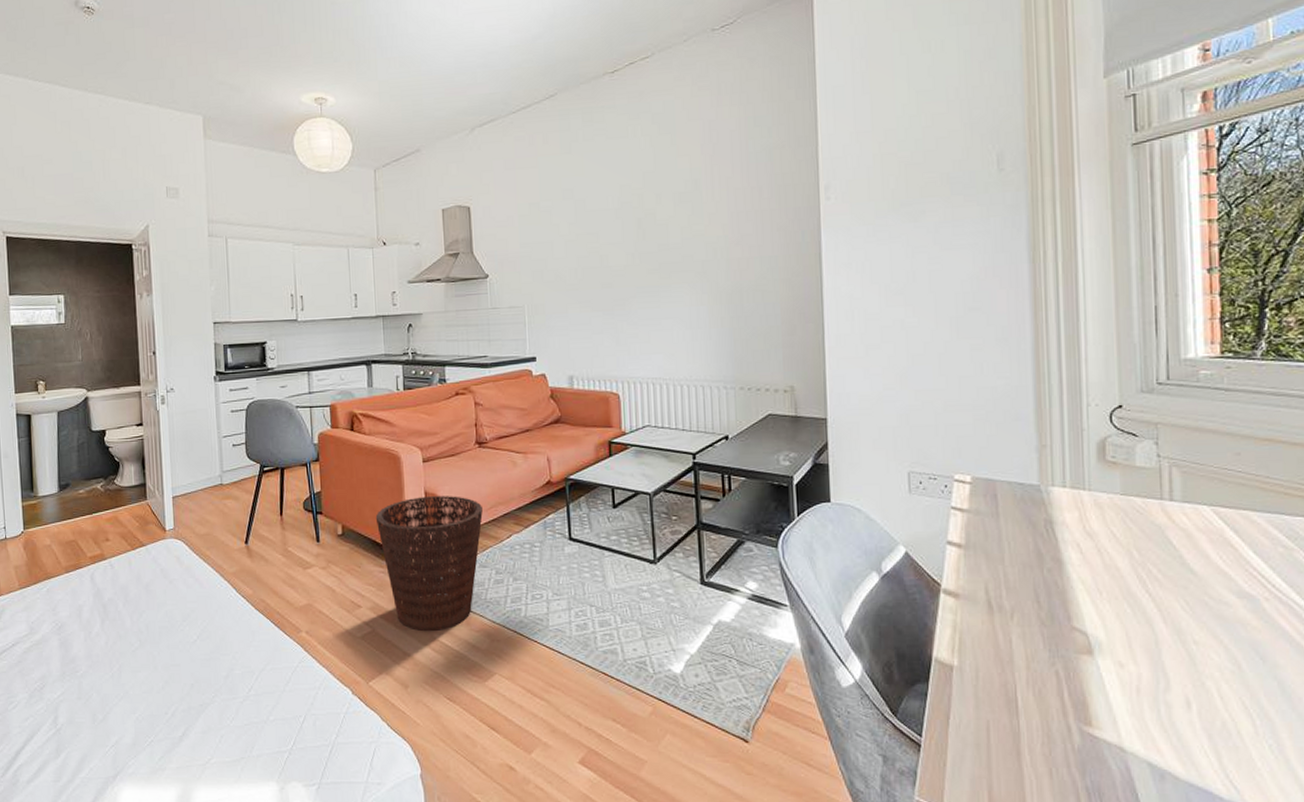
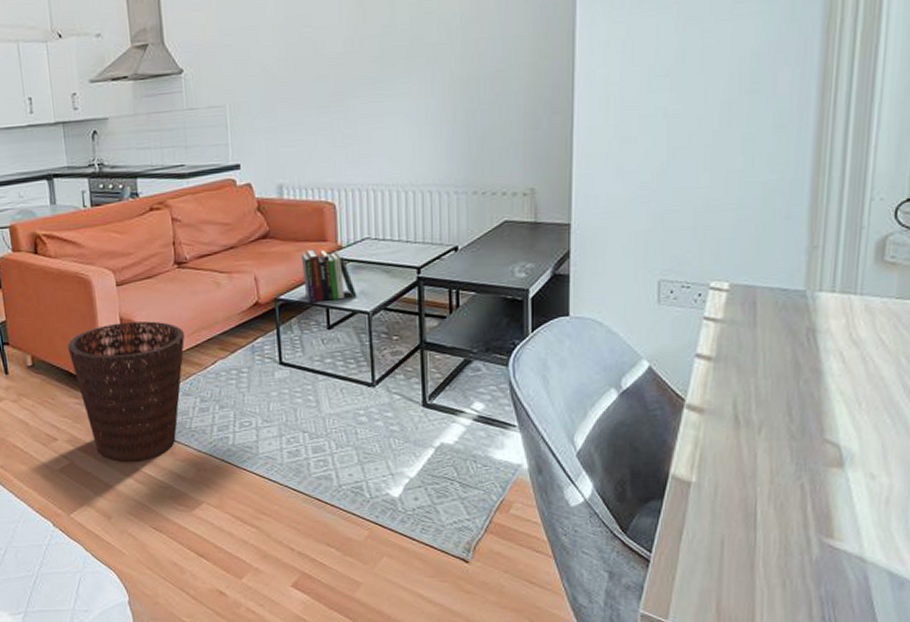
books: none [589,434,640,483] -> present [300,249,357,303]

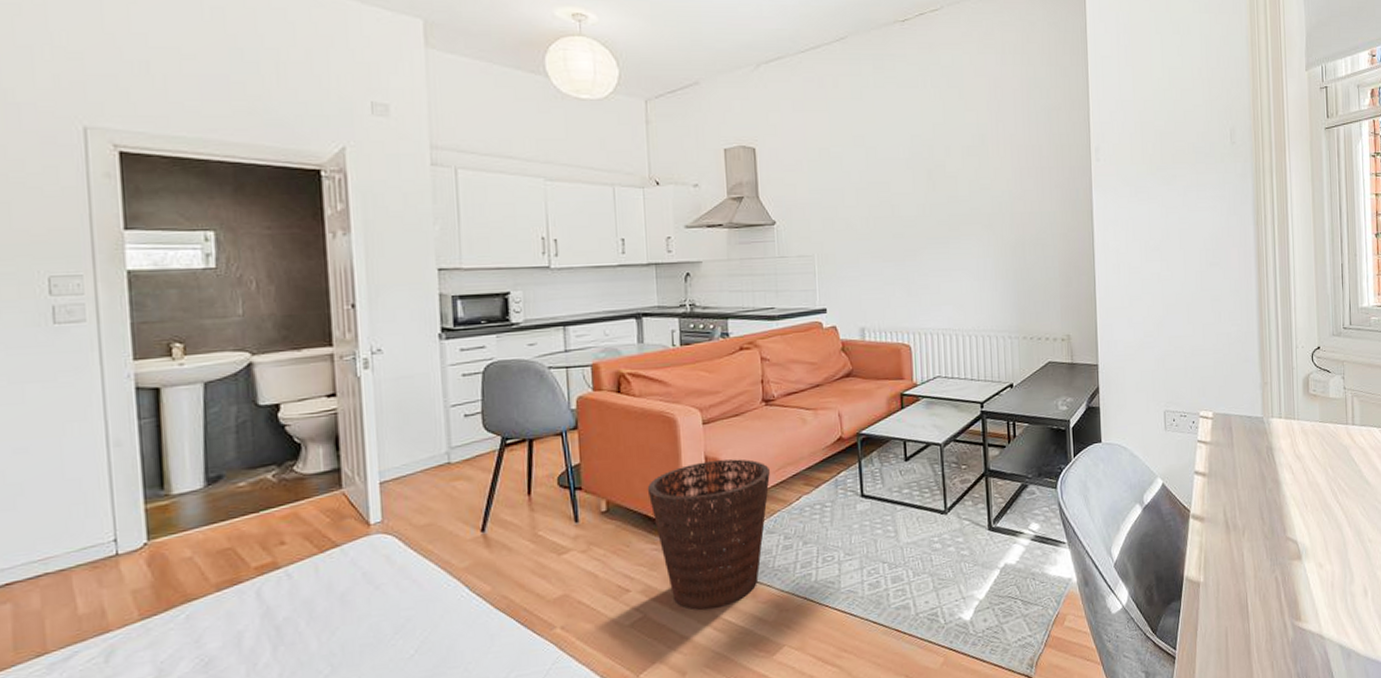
books: present [300,249,357,303] -> none [880,386,931,437]

